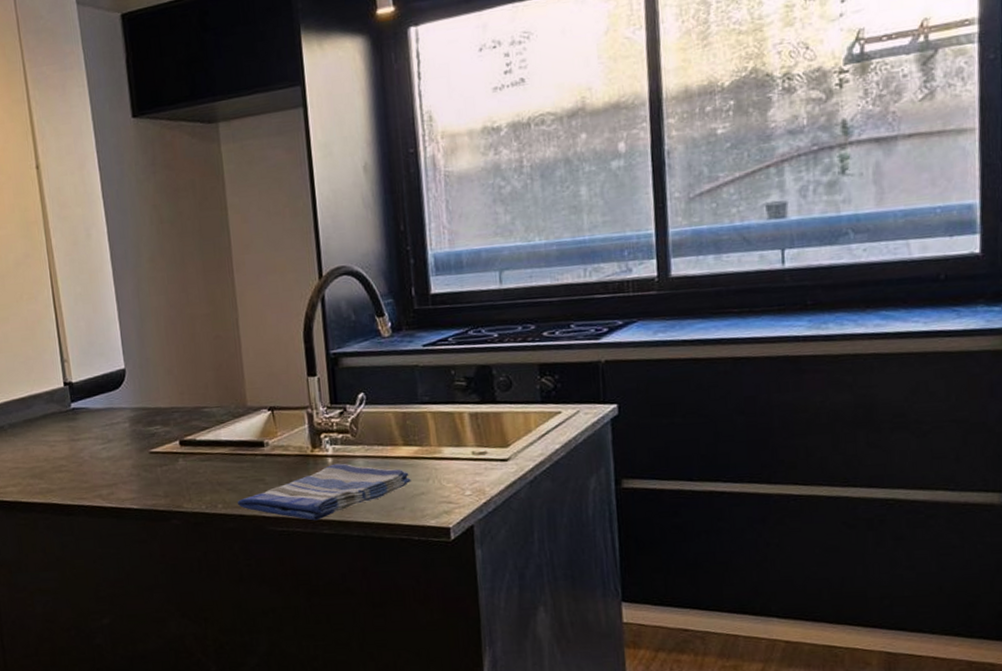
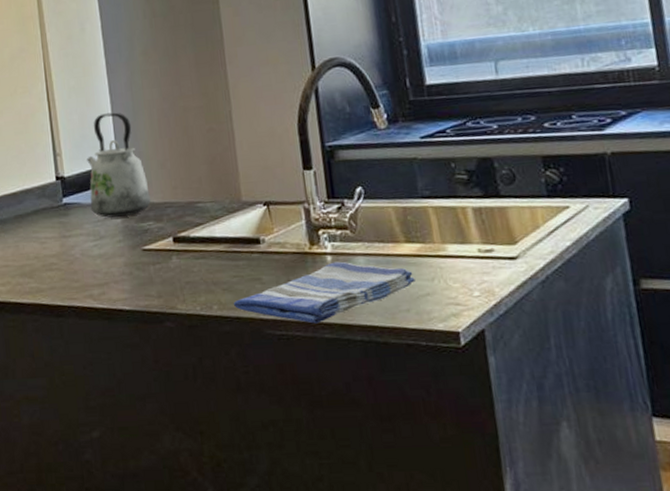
kettle: none [94,319,158,422] -> present [87,112,151,218]

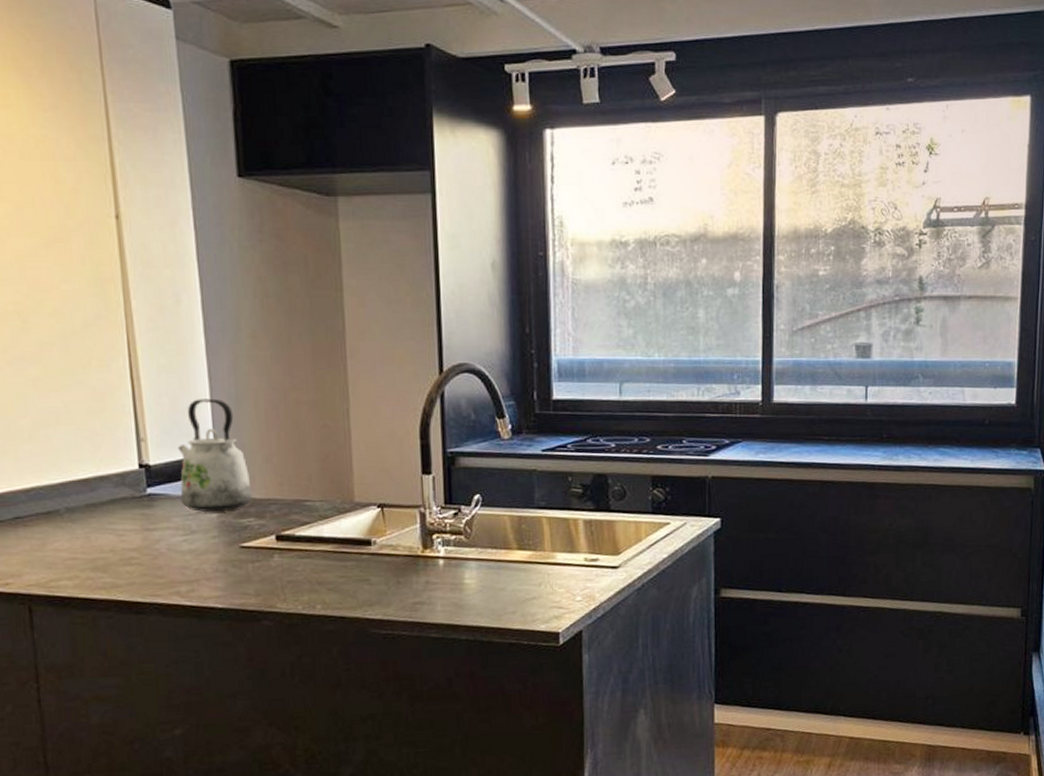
dish towel: present [233,261,415,324] -> none [338,565,523,624]

